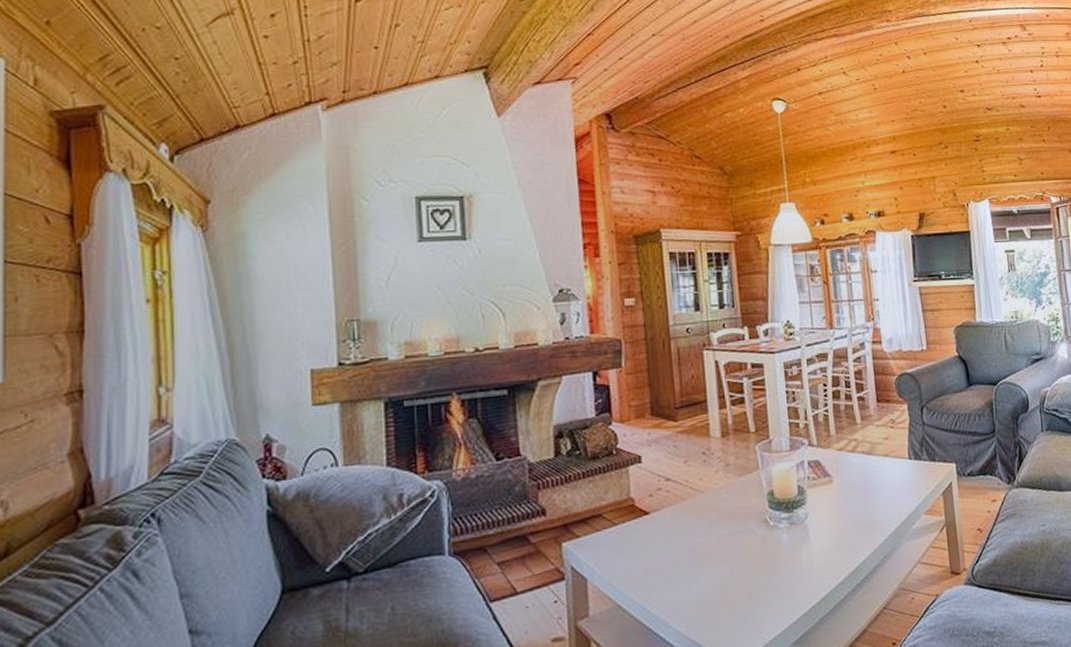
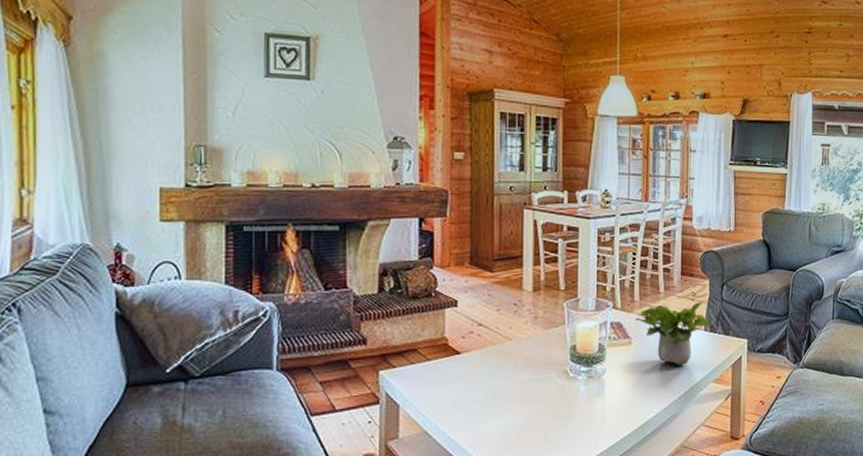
potted plant: none [834,428,916,501] -> present [635,302,712,366]

